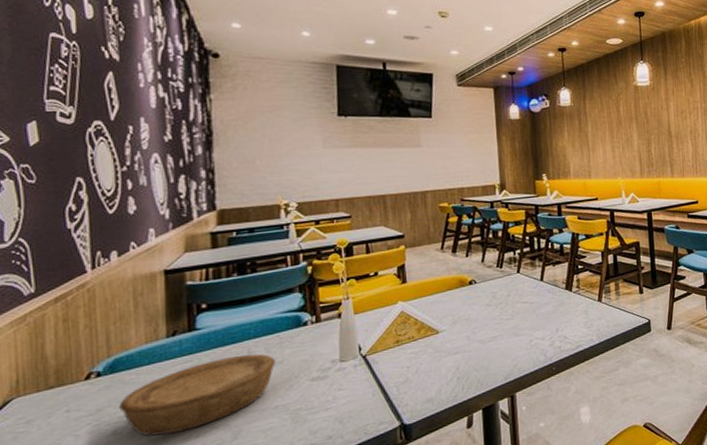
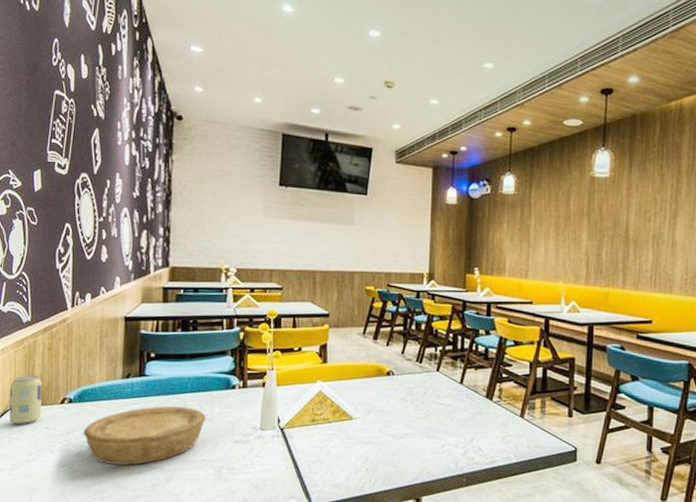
beverage can: none [9,353,59,416] -> present [9,375,42,425]

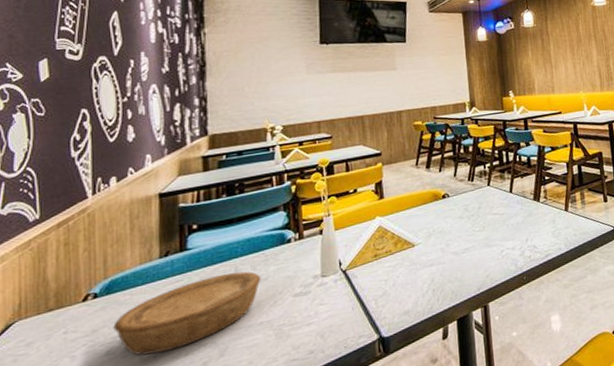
beverage can: present [9,375,42,425] -> none [13,277,57,339]

